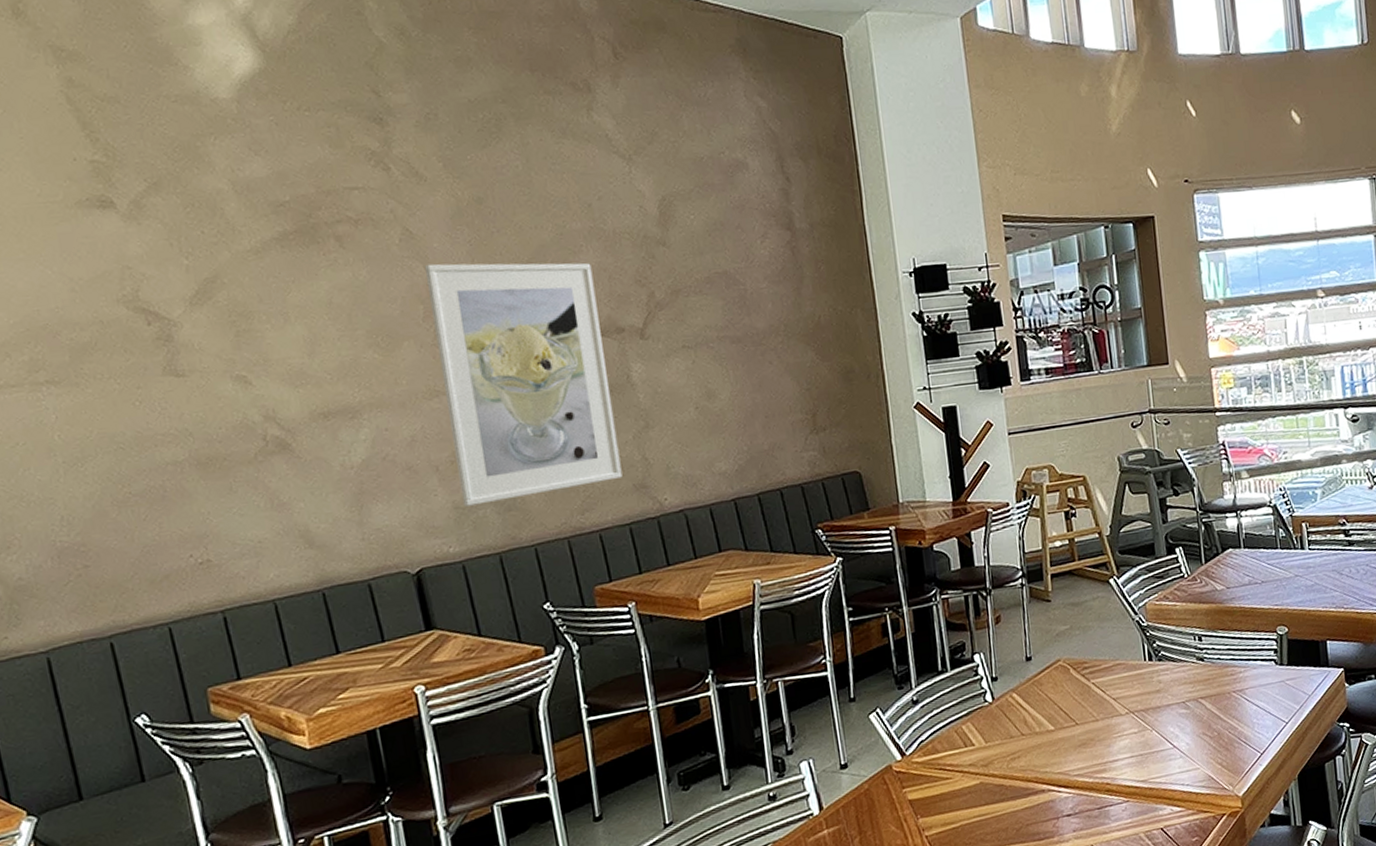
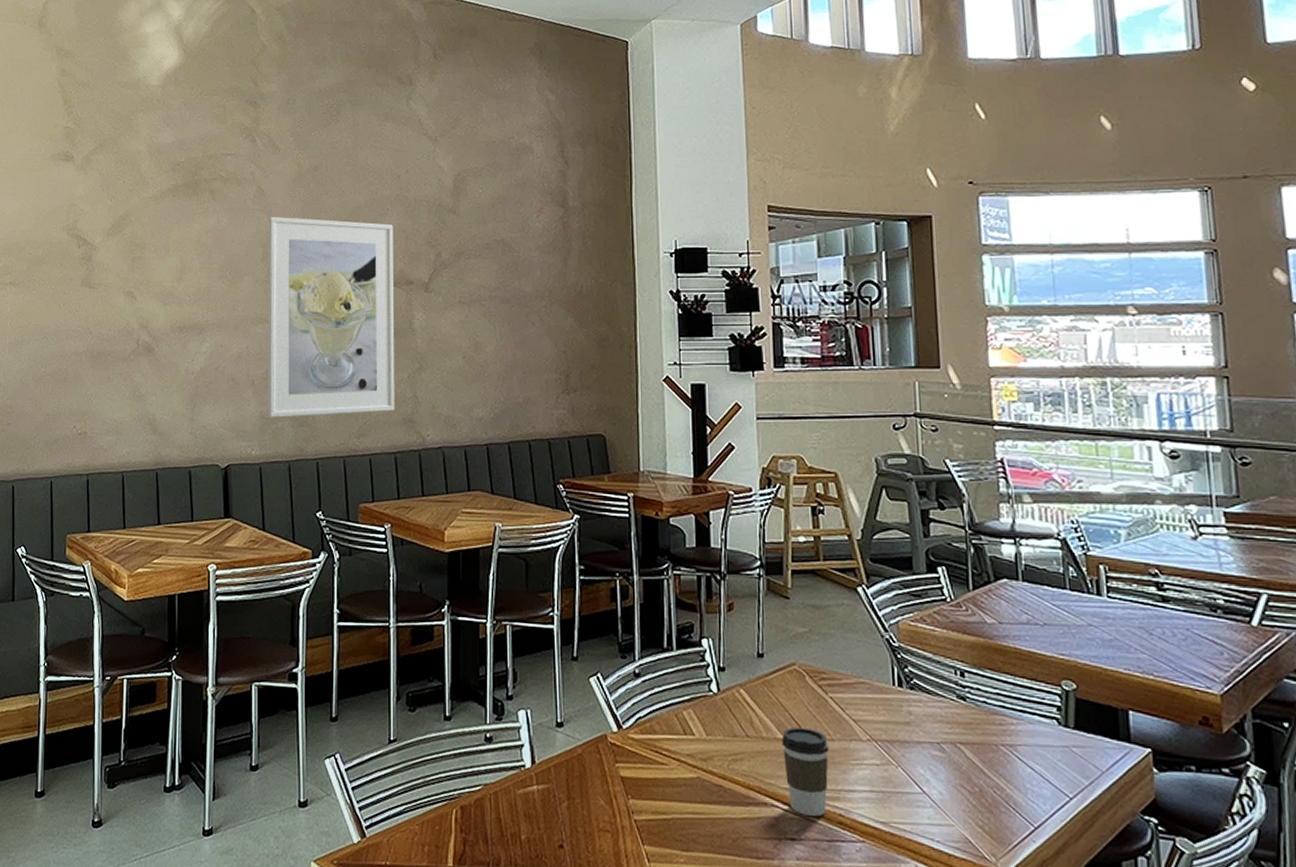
coffee cup: none [1053,715,1096,792] -> present [781,727,830,816]

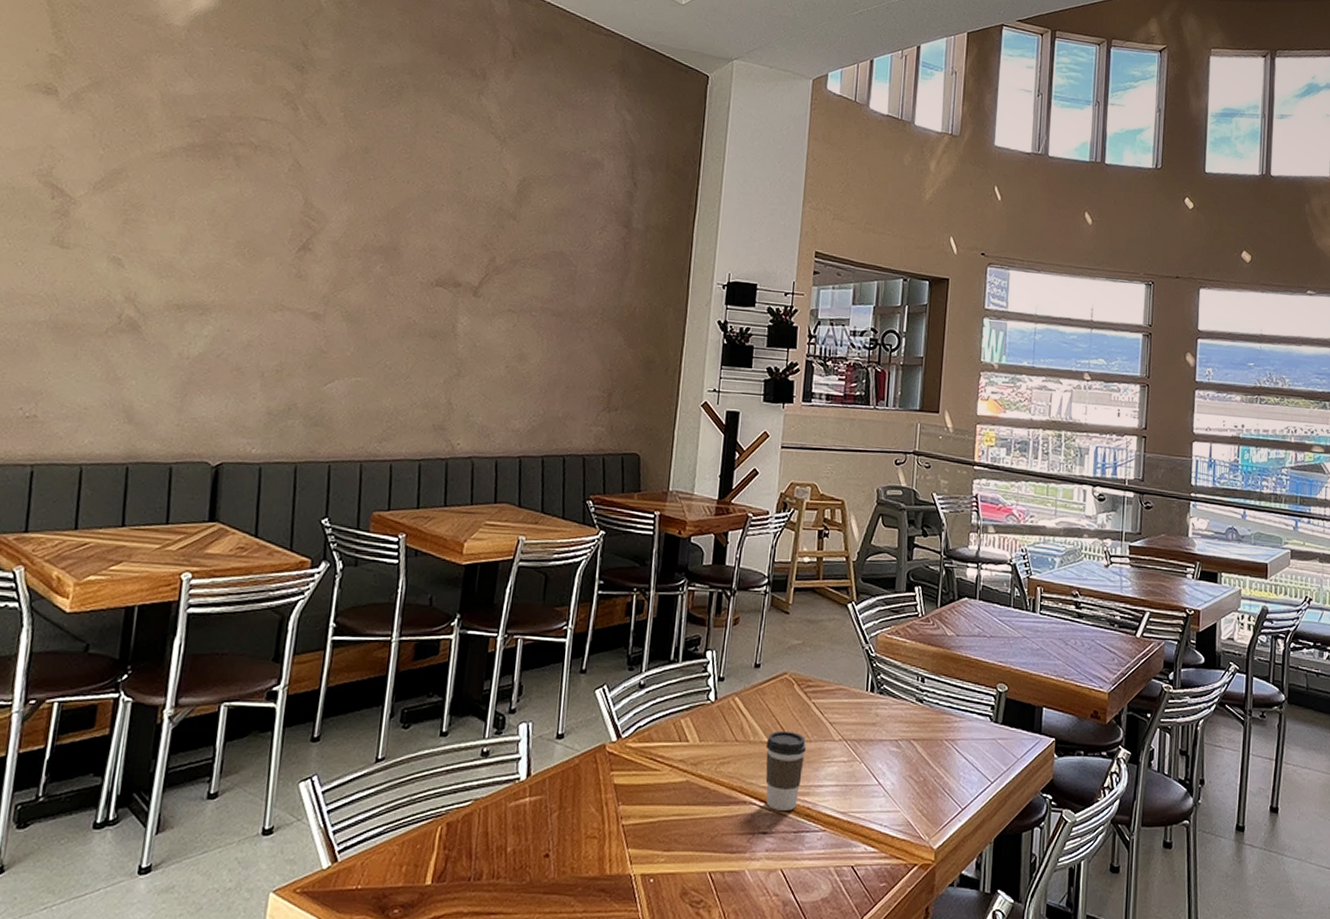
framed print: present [268,216,395,417] -> none [276,194,447,417]

